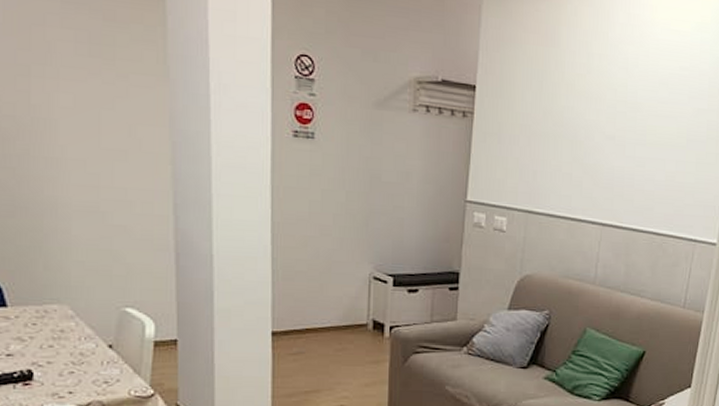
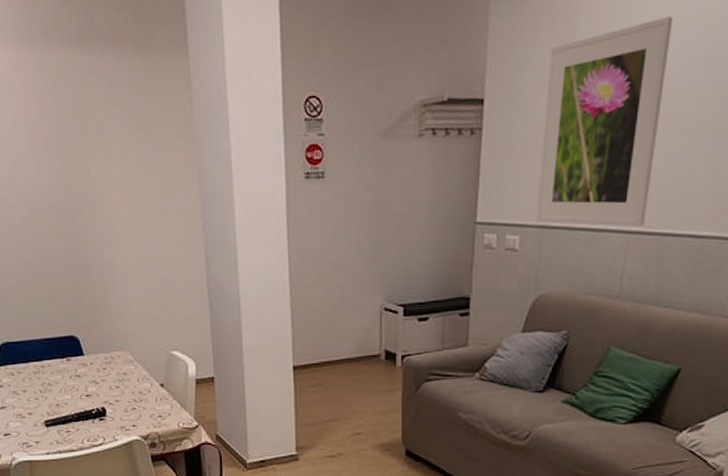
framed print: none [522,40,638,220] -> present [536,16,673,227]

